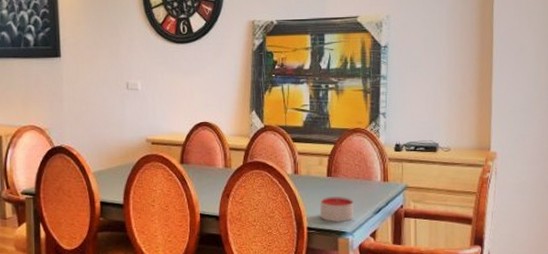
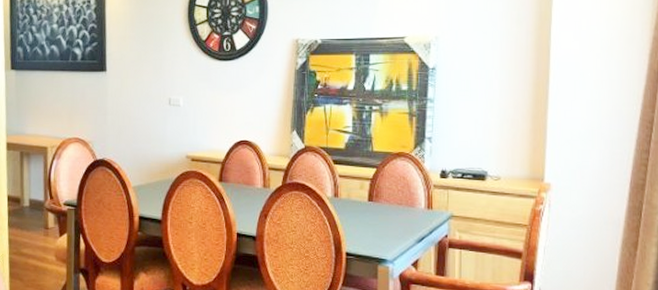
candle: present [319,196,354,222] -> none [359,221,395,249]

